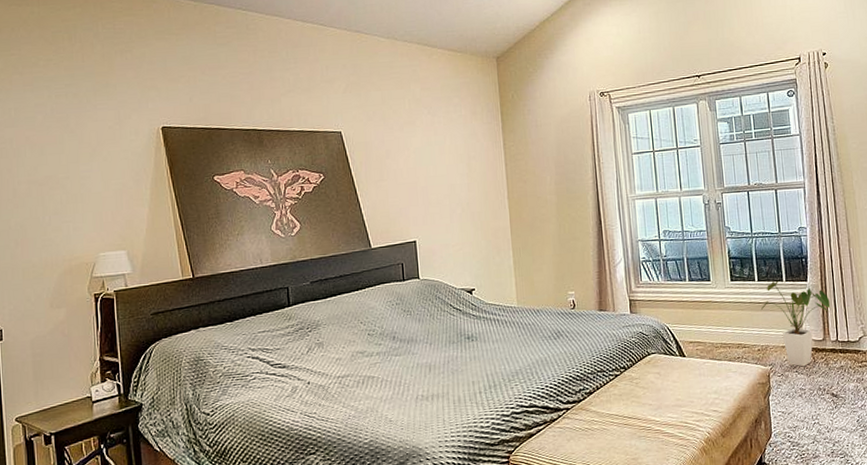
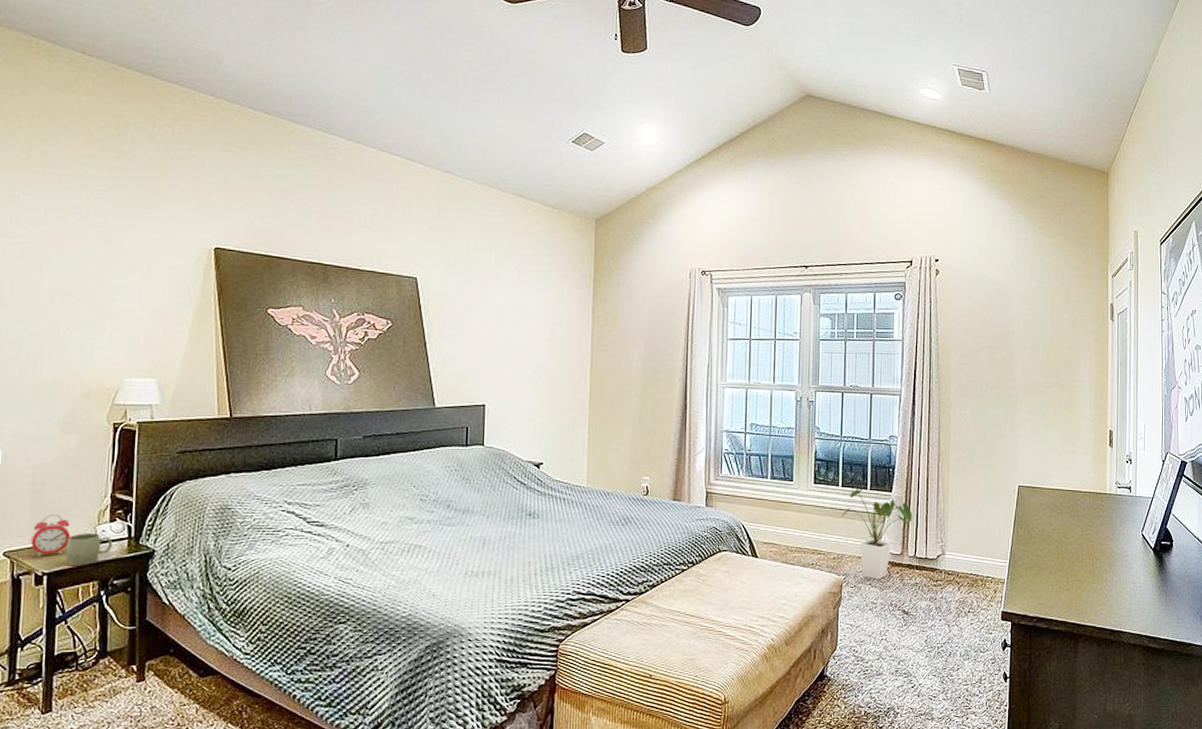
alarm clock: none [37,380,70,420] -> present [30,514,71,558]
mug: none [67,394,106,425] -> present [65,533,112,566]

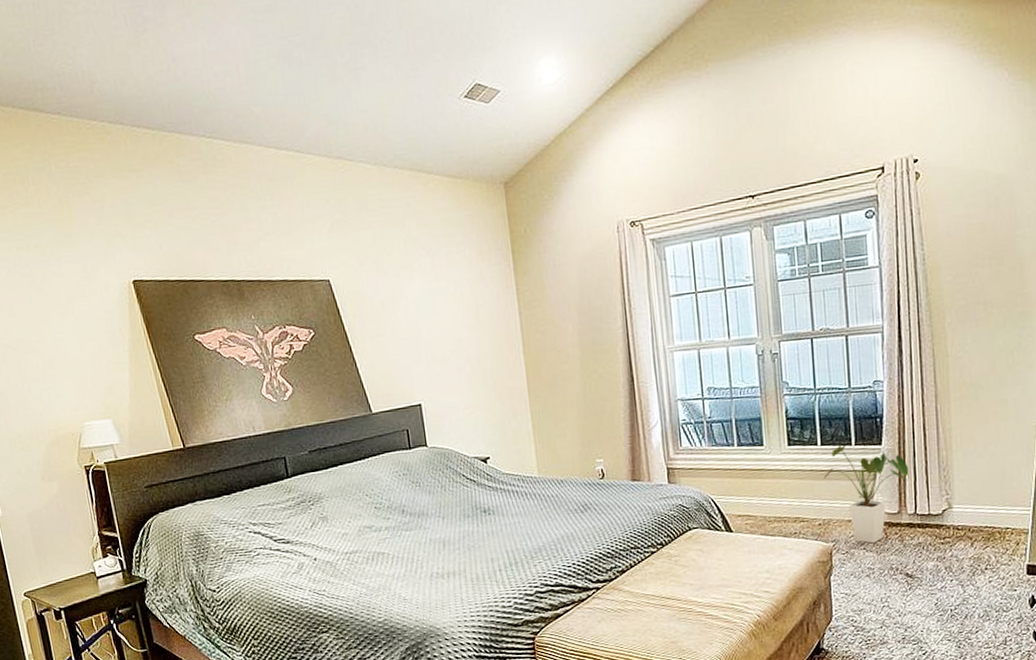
alarm clock: present [30,514,71,558] -> none [42,555,74,595]
mug: present [65,533,112,566] -> none [72,569,110,601]

